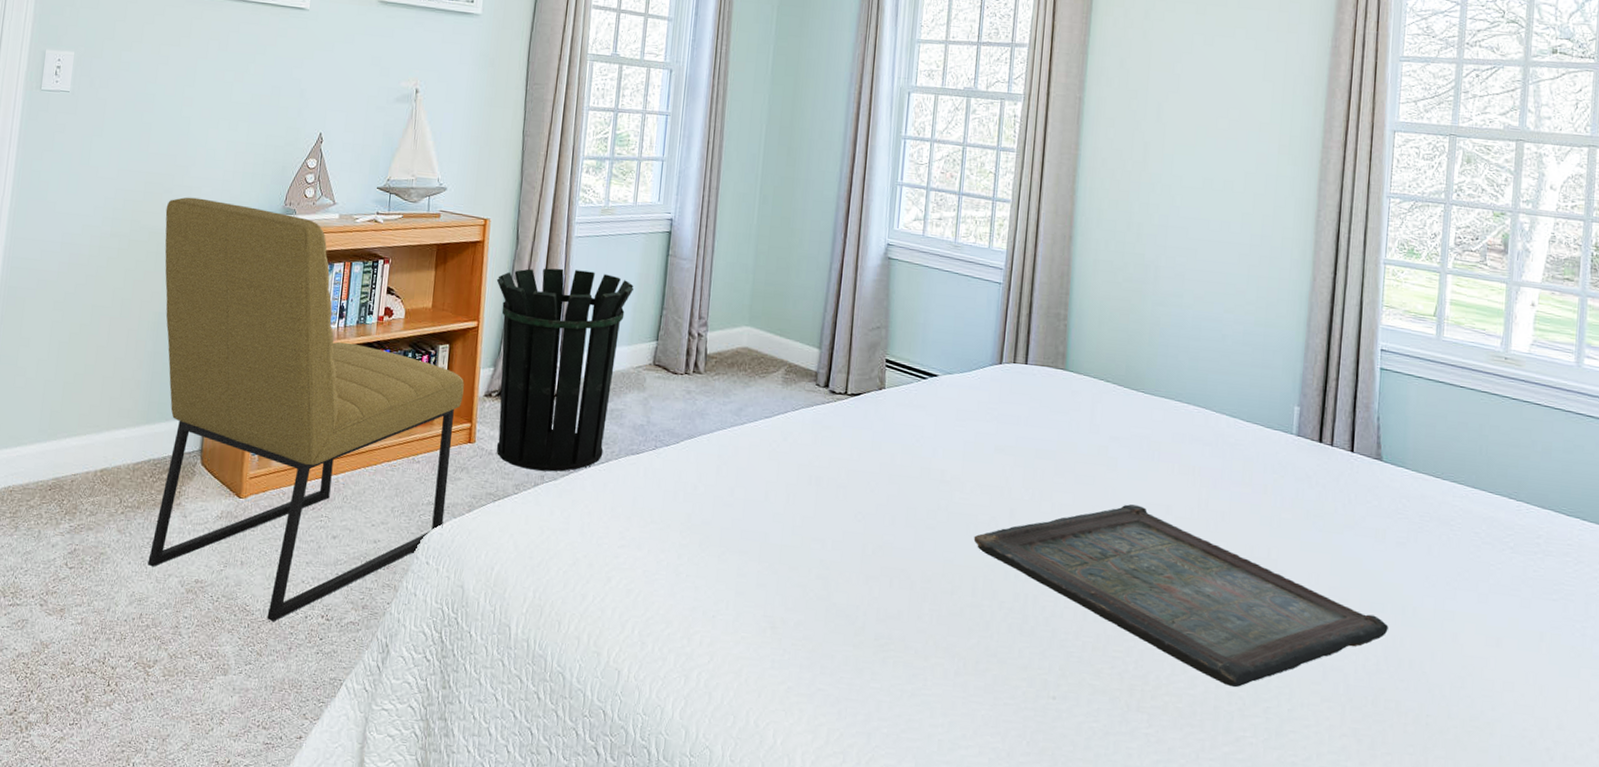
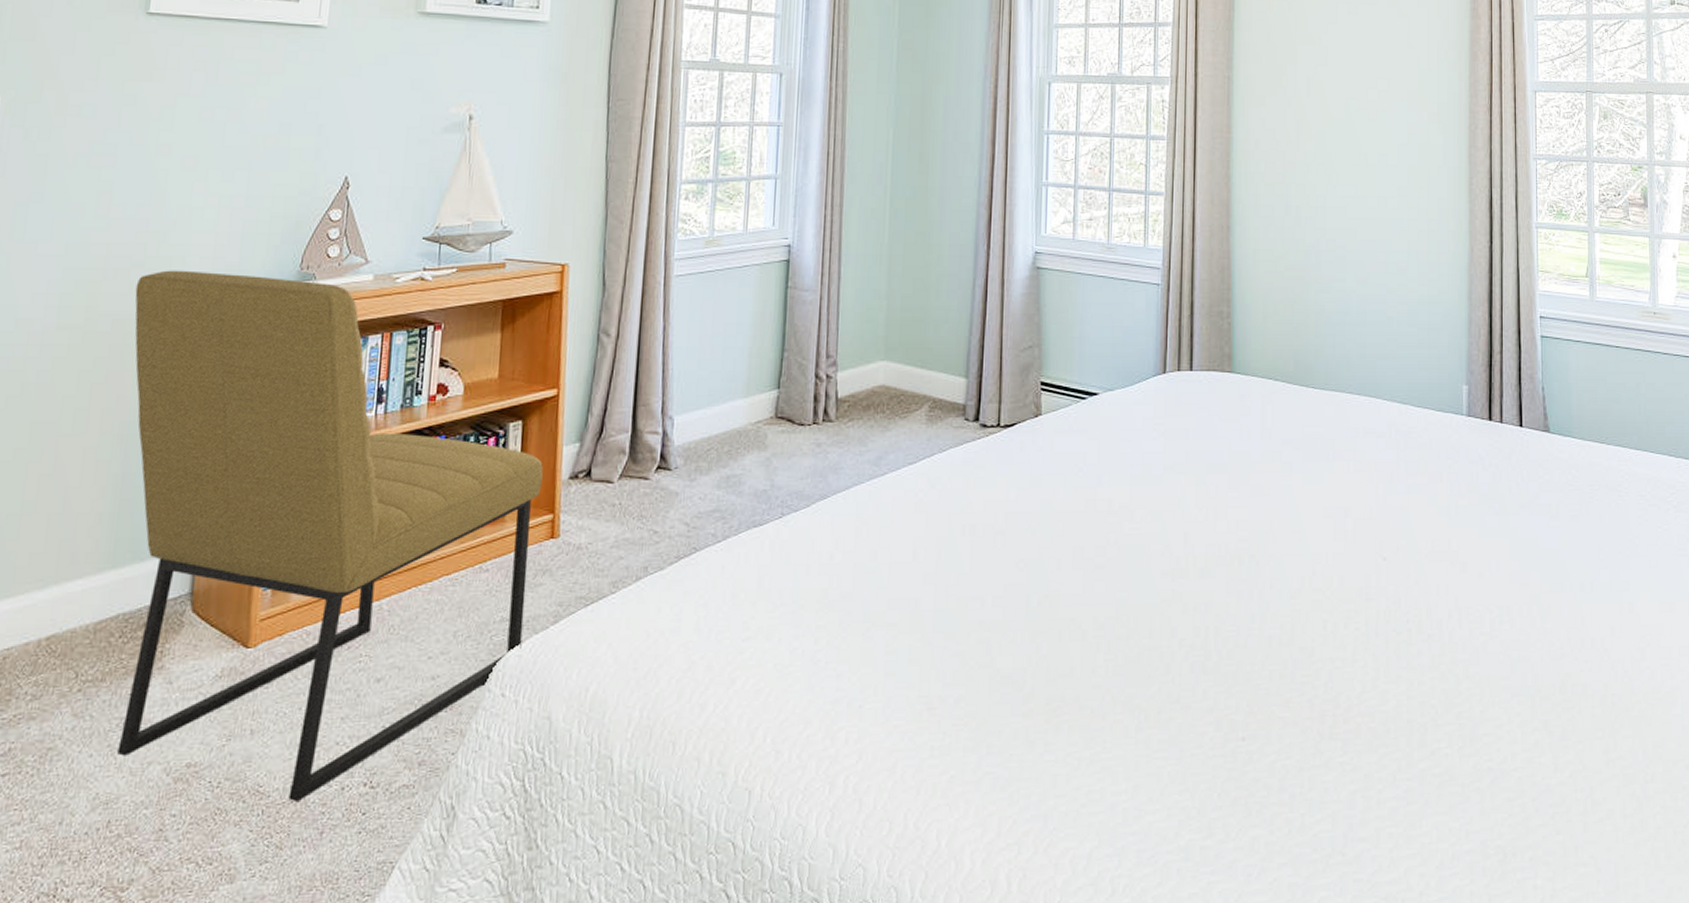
waste bin: present [496,268,634,472] -> none [579,315,748,561]
serving tray: present [973,504,1388,688] -> none [1147,511,1569,696]

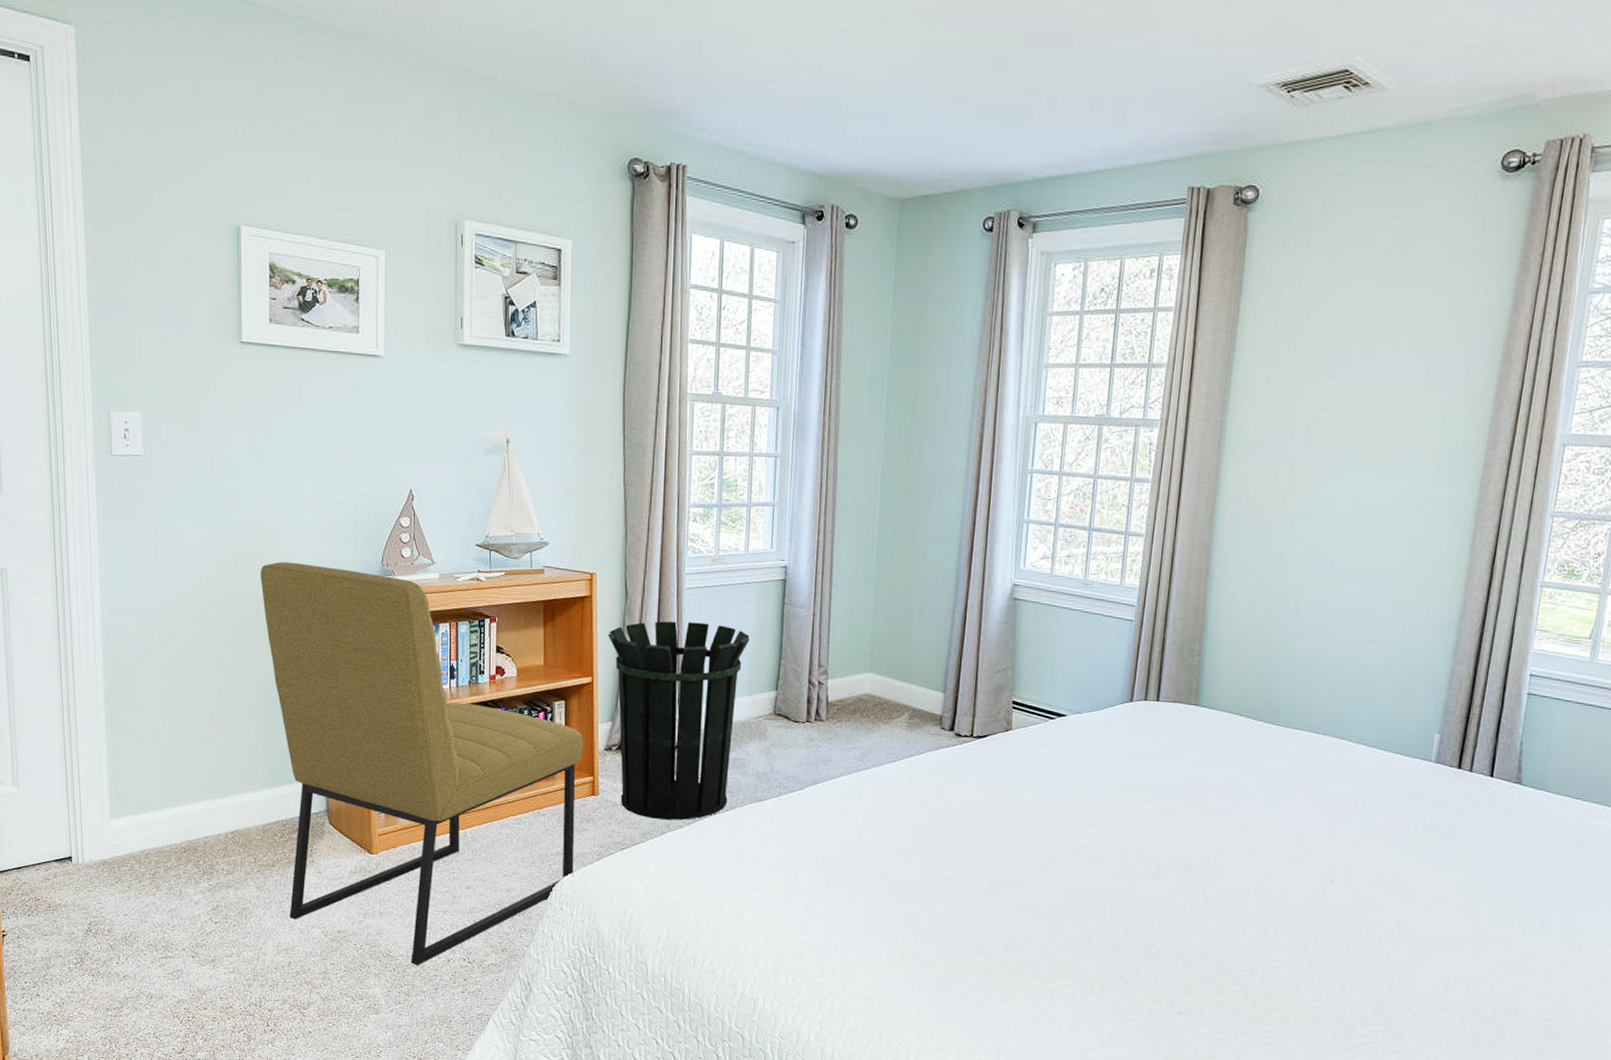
waste bin: none [579,315,748,561] -> present [607,621,750,820]

